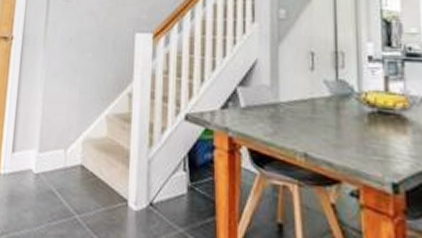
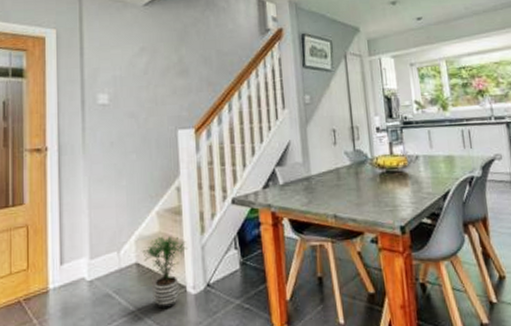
potted plant: none [88,141,134,220] -> present [142,235,189,309]

